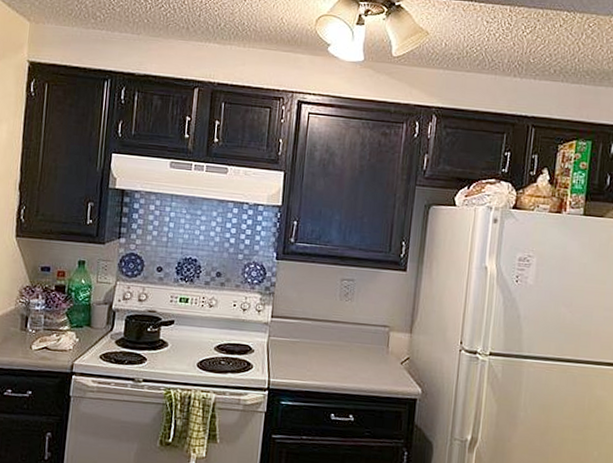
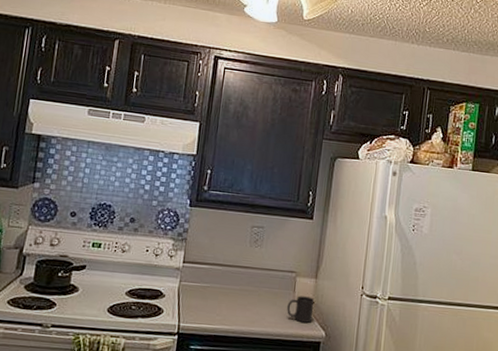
mug: none [380,351,410,379] -> present [287,295,315,323]

